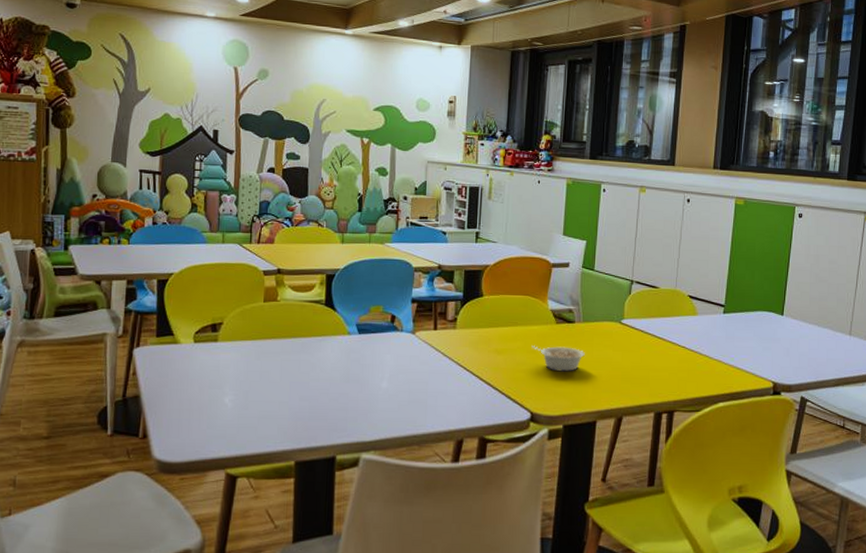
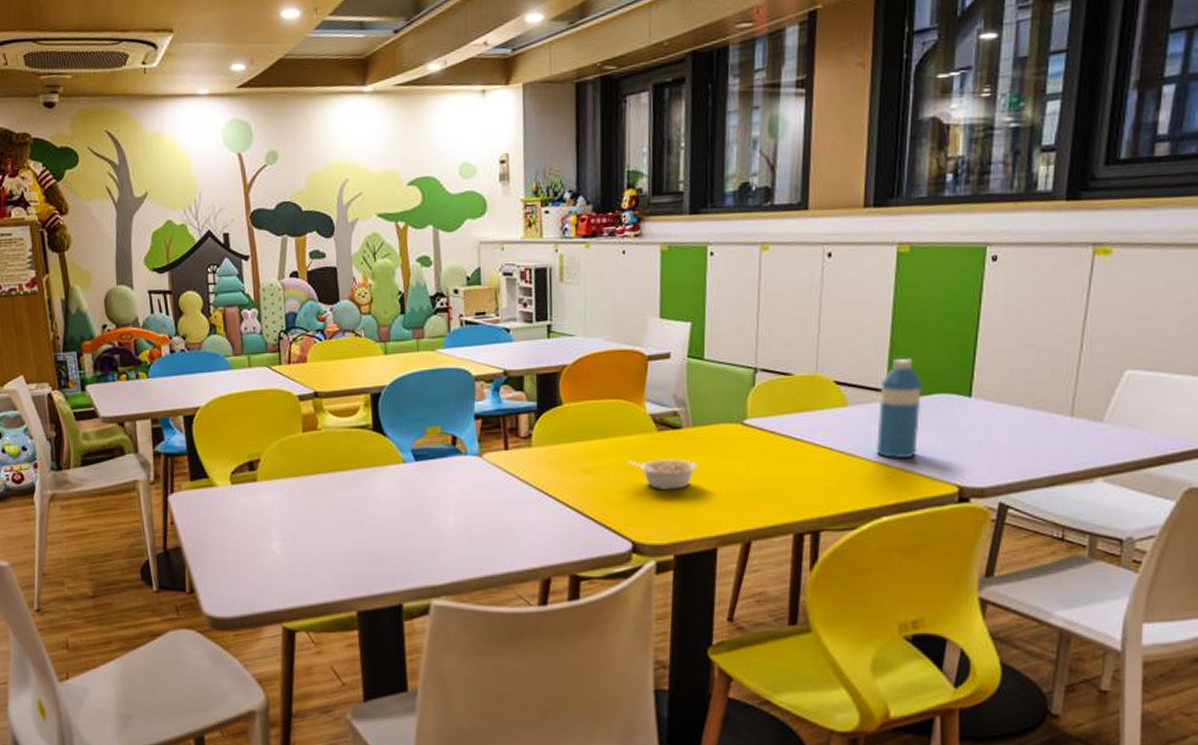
water bottle: none [716,283,751,359] -> present [875,359,923,459]

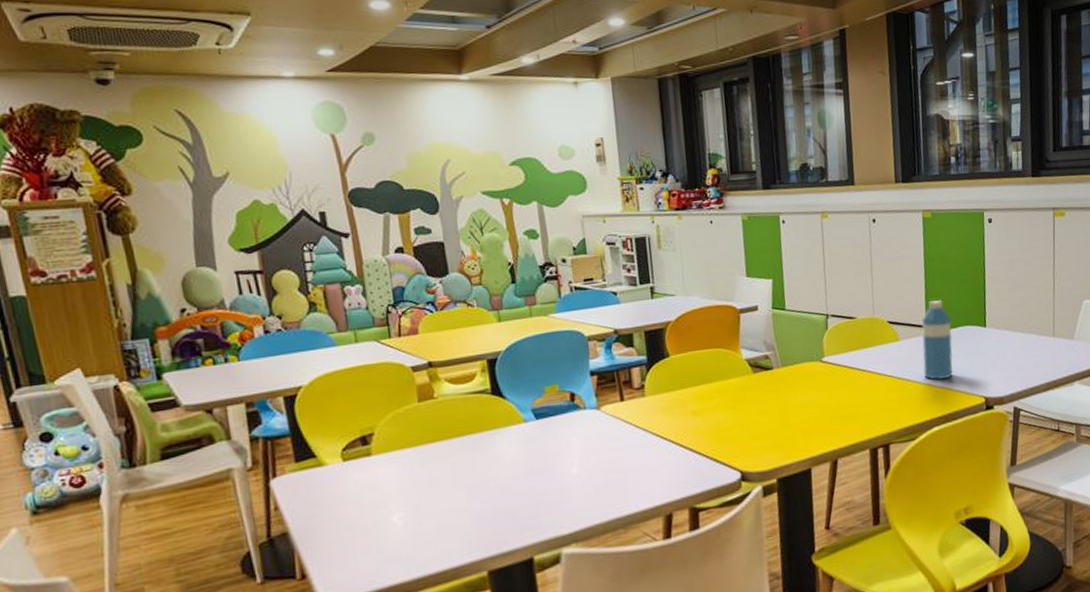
legume: present [628,459,698,491] -> none [730,396,789,424]

